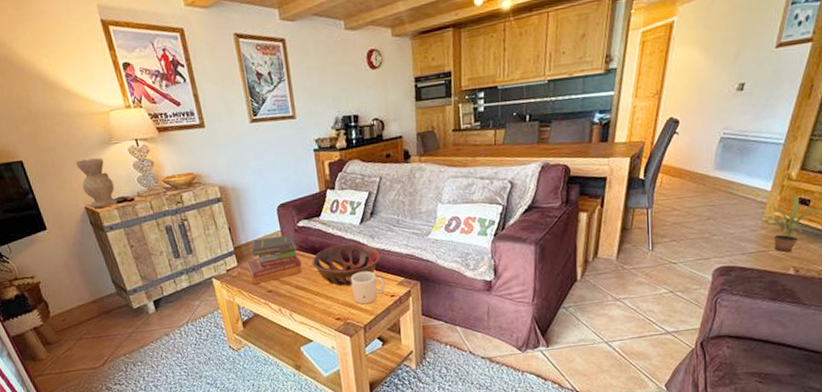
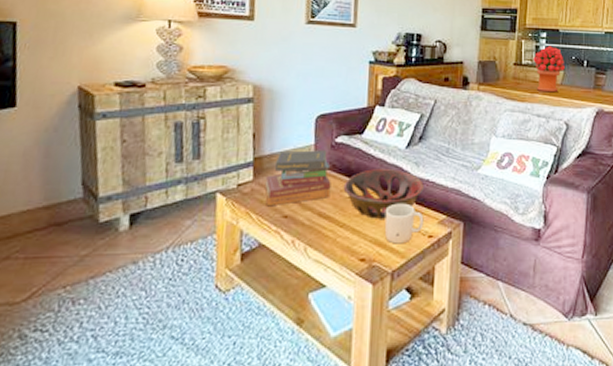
vase: present [75,158,118,209] -> none [83,32,126,91]
bouquet: none [472,105,506,155] -> present [533,46,565,93]

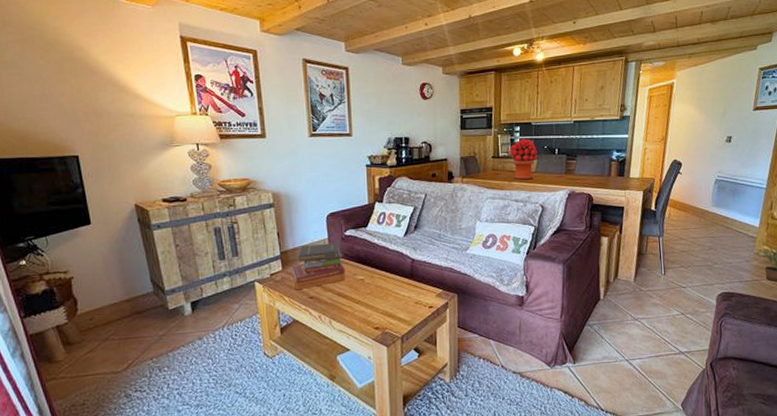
decorative bowl: present [343,169,424,219] -> none [355,254,422,295]
mug: present [384,203,424,244] -> none [391,281,424,315]

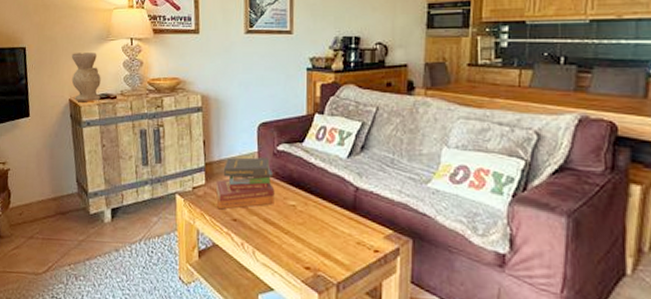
vase: none [133,158,170,207] -> present [71,53,101,102]
bouquet: present [509,138,538,180] -> none [492,41,534,97]

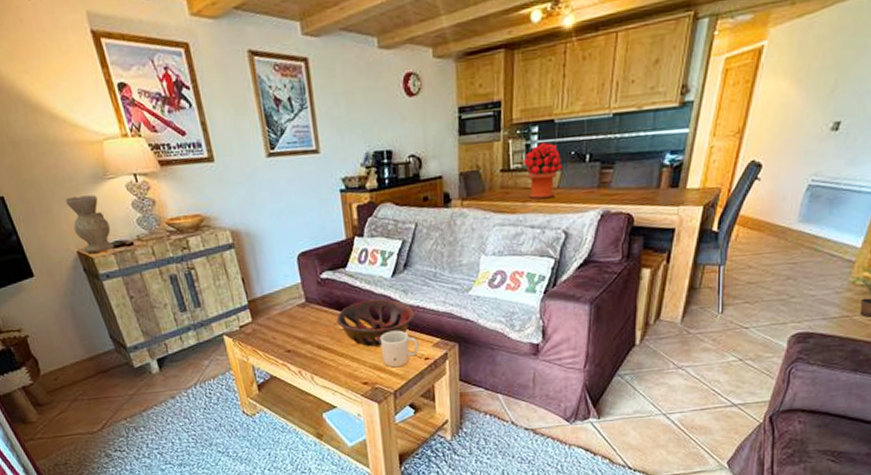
books: present [215,157,275,210] -> none [262,287,326,344]
decorative bowl: none [286,178,367,229] -> present [336,299,415,347]
mug: none [328,214,369,256] -> present [379,330,419,368]
bouquet: none [492,41,534,97] -> present [523,142,562,200]

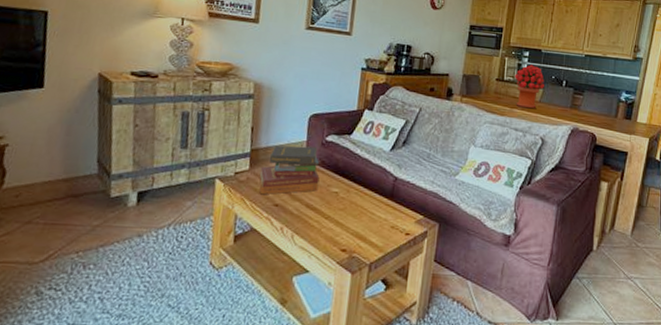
vase: present [65,195,115,254] -> none [104,25,142,79]
books: none [262,287,326,344] -> present [259,145,320,195]
decorative bowl: present [336,299,415,347] -> none [330,168,404,215]
mug: present [379,330,419,368] -> none [365,201,403,239]

